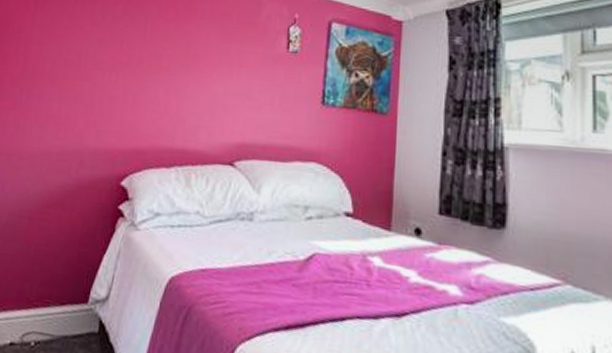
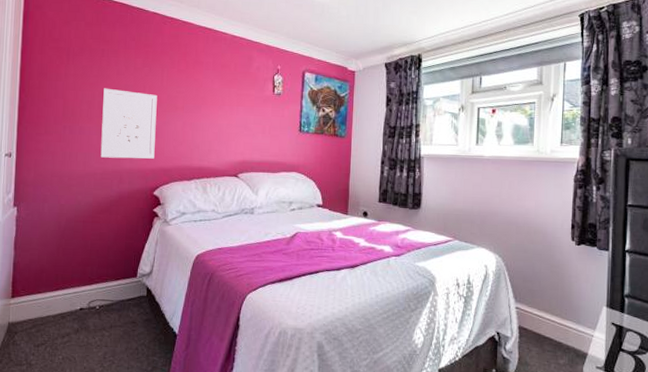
wall art: none [59,42,137,136] -> present [100,88,157,159]

